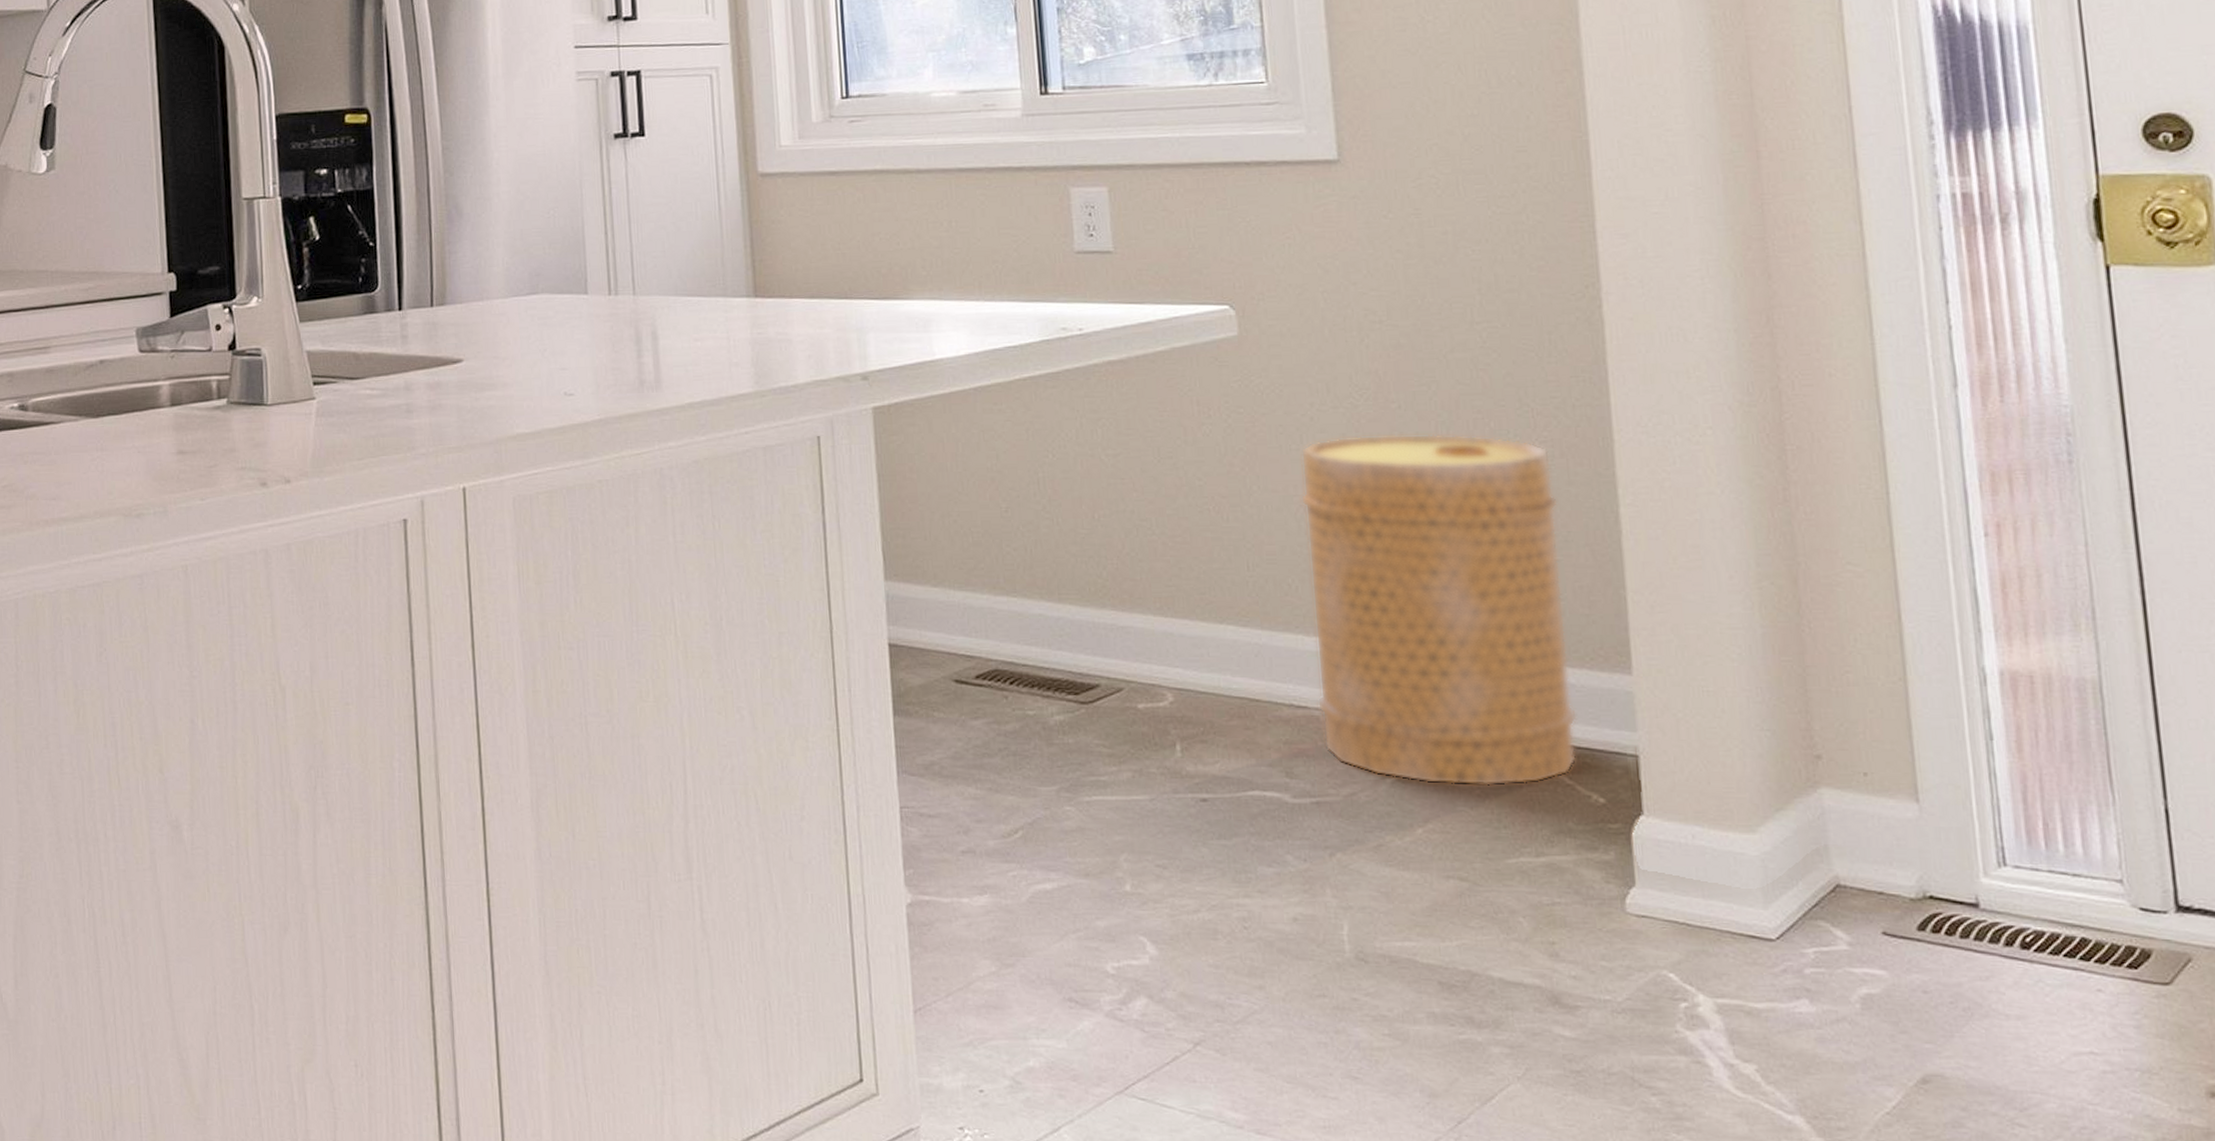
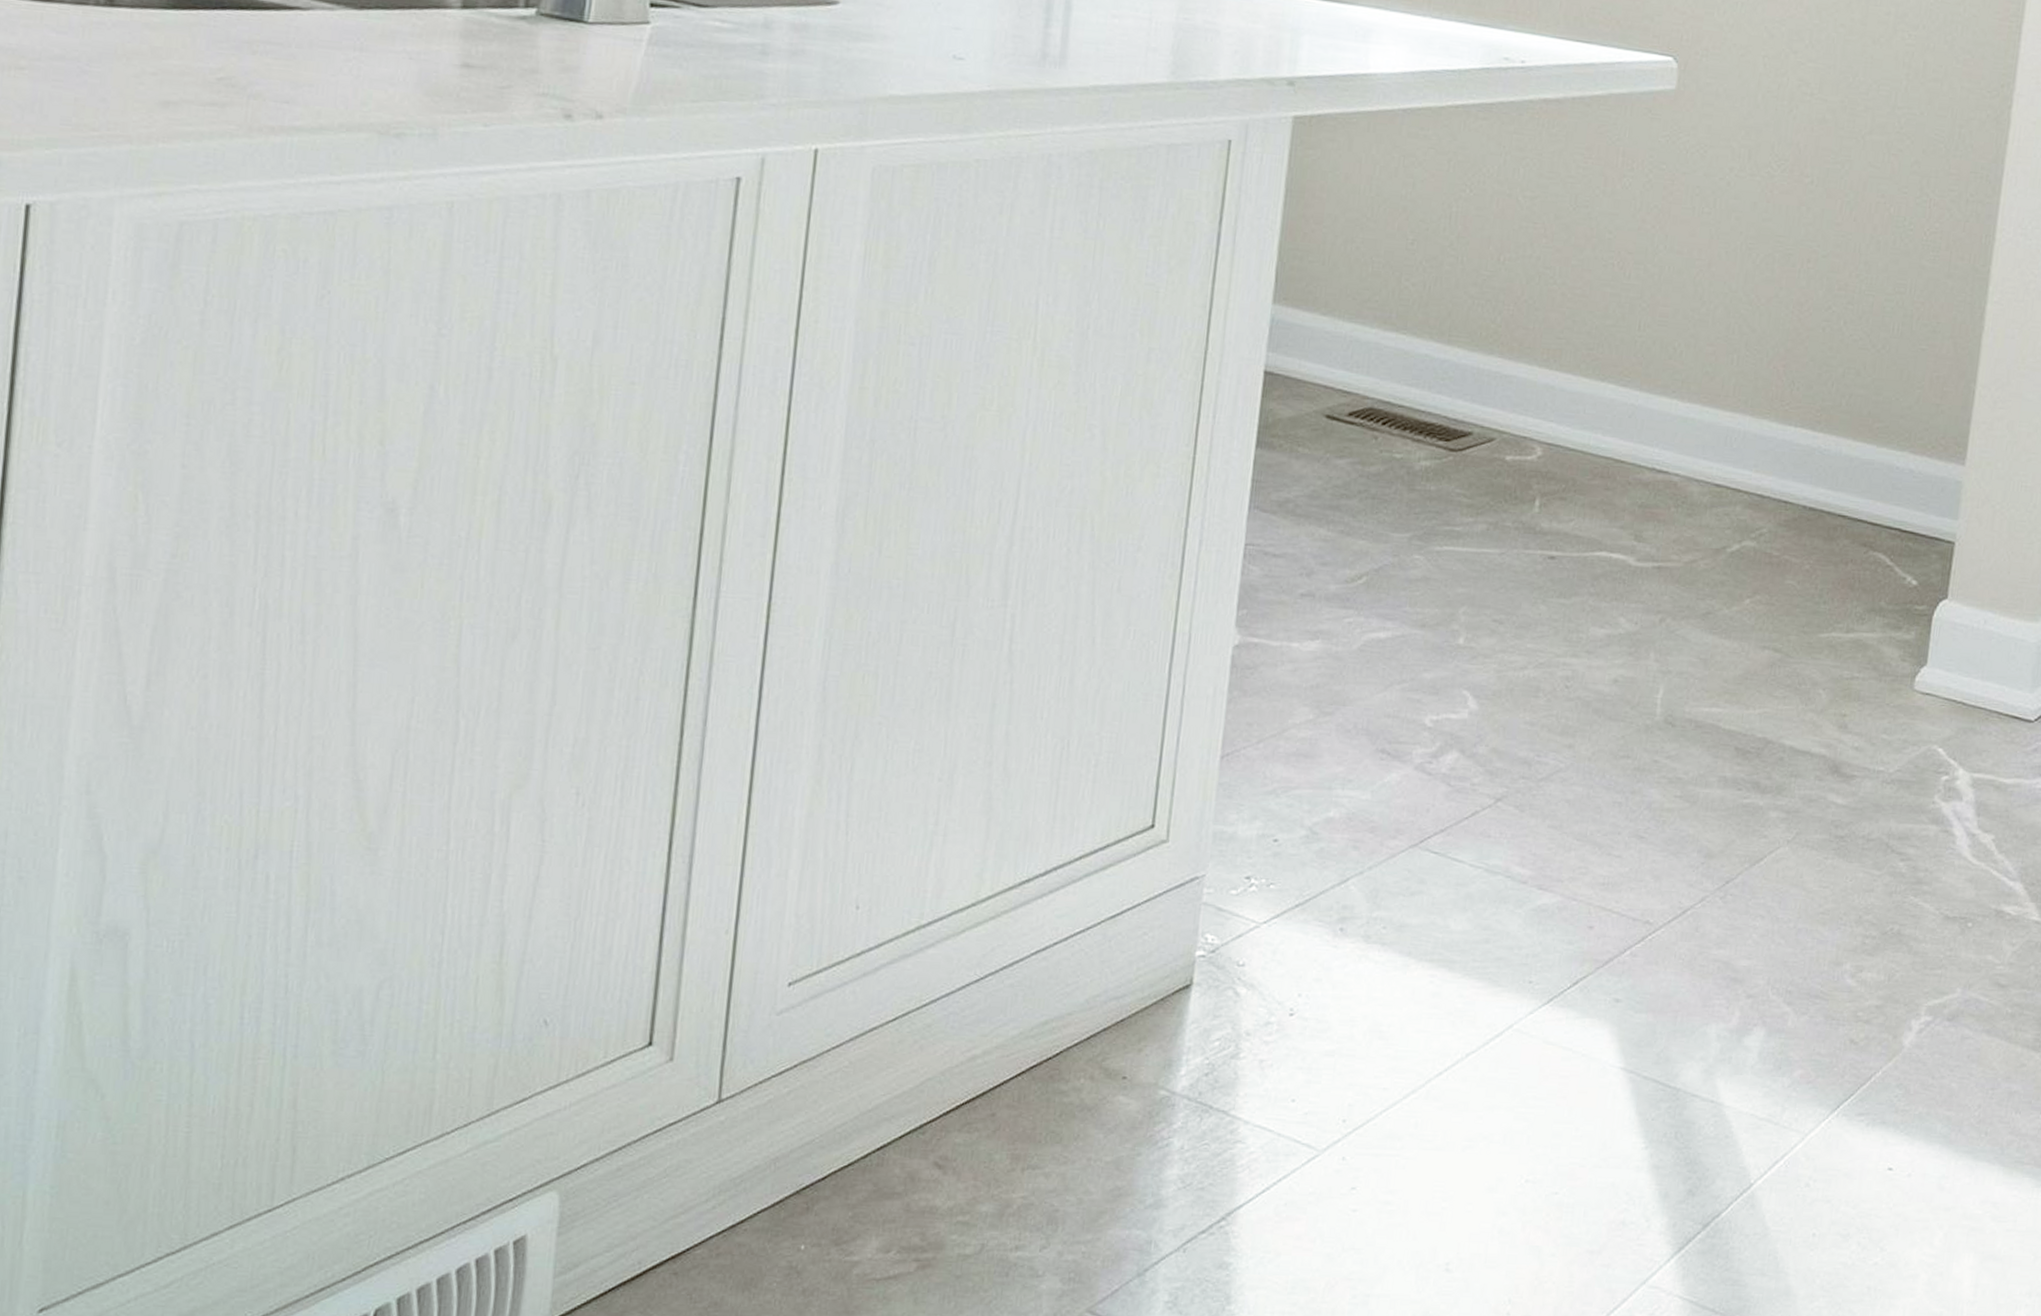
basket: present [1300,433,1577,787] -> none [1676,205,1937,563]

